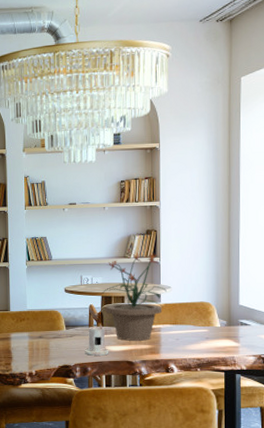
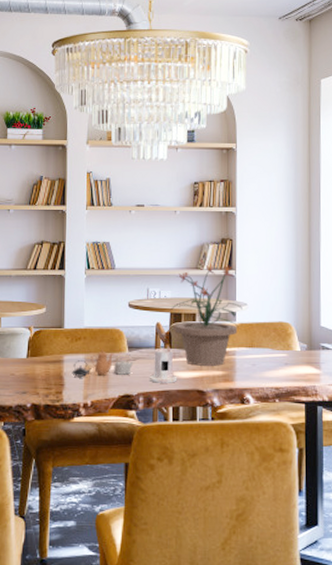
teapot: none [18,328,70,351] -> present [72,349,133,377]

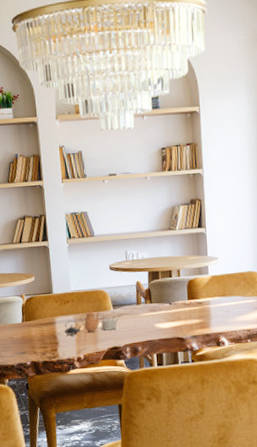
candle: present [149,346,178,383] -> none [133,302,159,335]
potted plant: present [170,264,242,366] -> none [148,223,214,317]

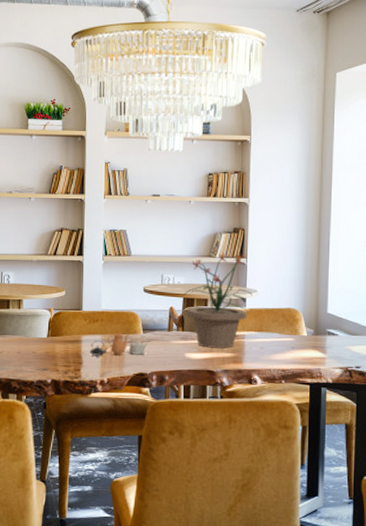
potted plant: none [148,223,214,317] -> present [184,252,253,348]

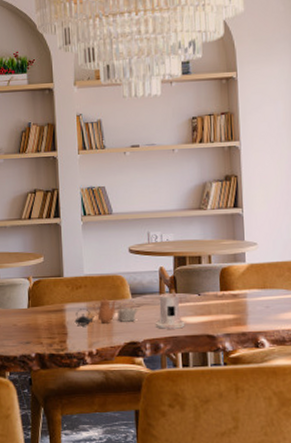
candle: none [162,329,189,364] -> present [155,291,185,329]
potted plant: present [184,252,253,348] -> none [174,202,252,310]

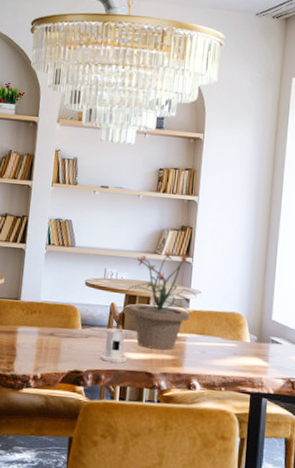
teapot: present [74,297,137,325] -> none [24,324,85,351]
potted plant: none [174,202,252,310] -> present [126,250,197,350]

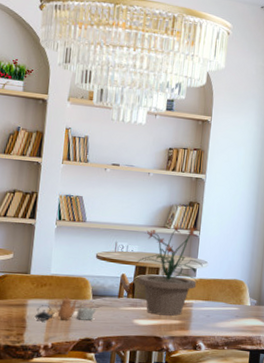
teapot: none [24,324,85,351] -> present [34,296,96,321]
candle: present [99,327,127,363] -> none [110,296,137,330]

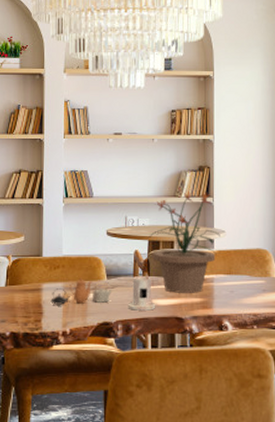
candle: none [110,296,137,330] -> present [127,274,156,311]

